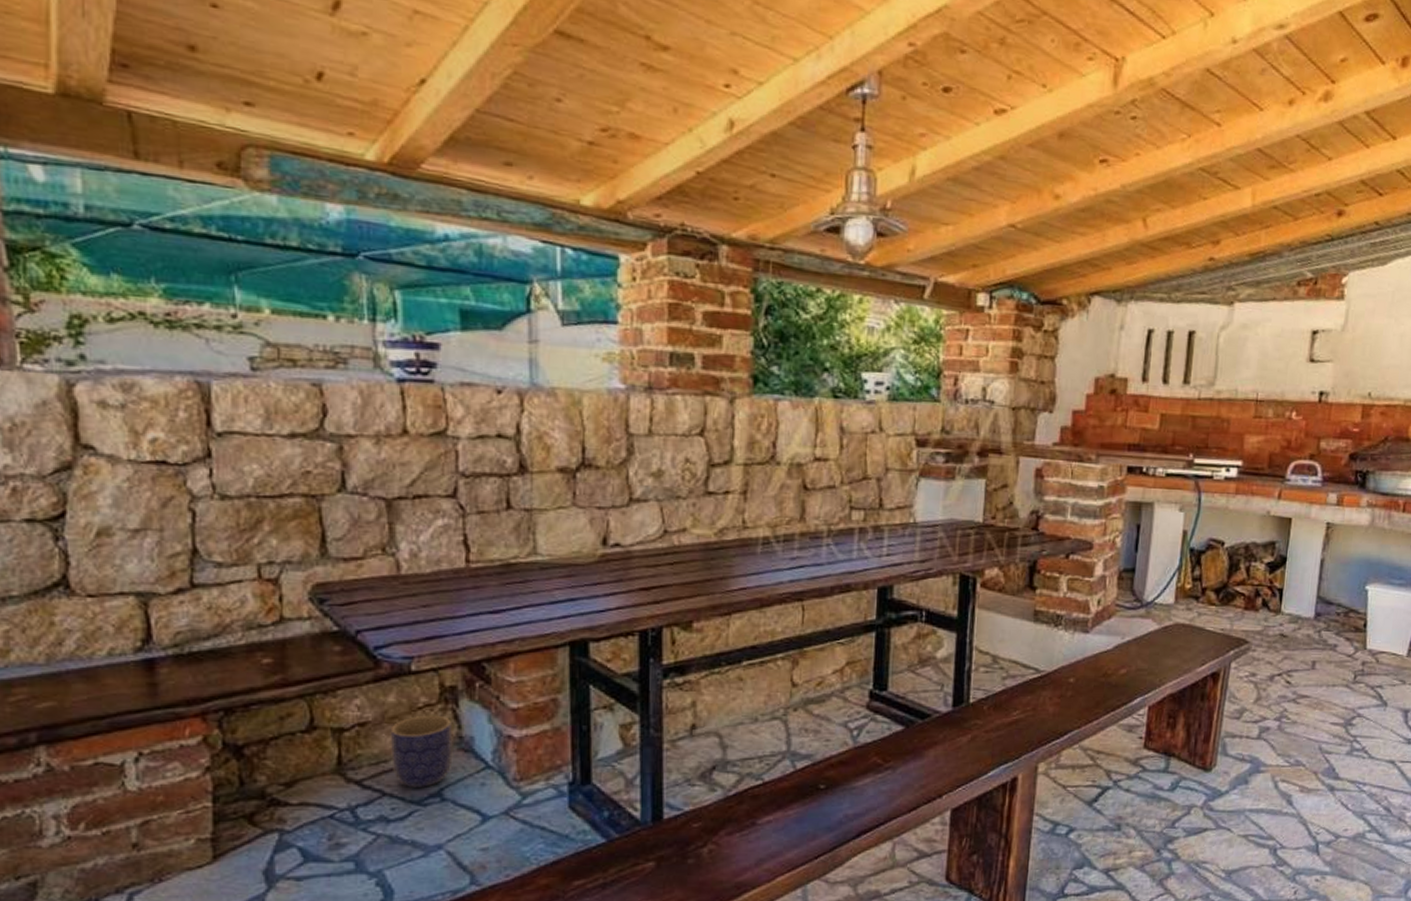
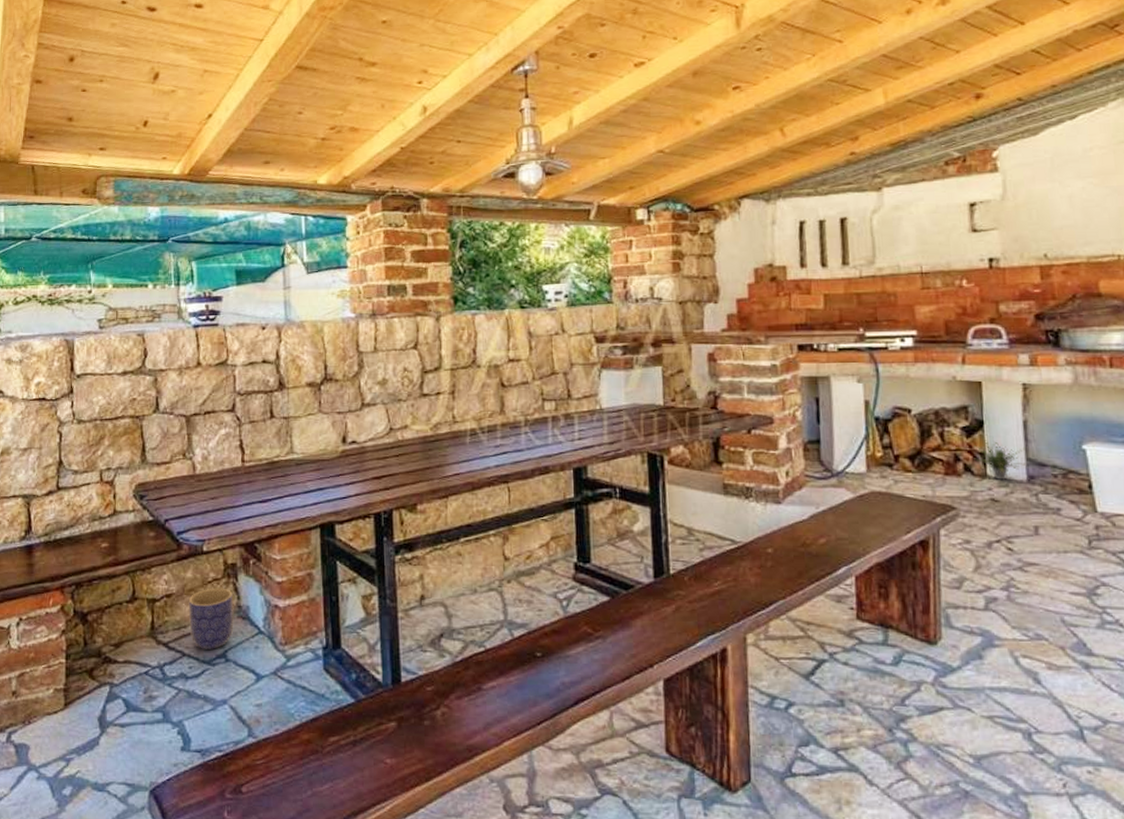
potted plant: none [1272,574,1318,616] -> present [974,437,1027,480]

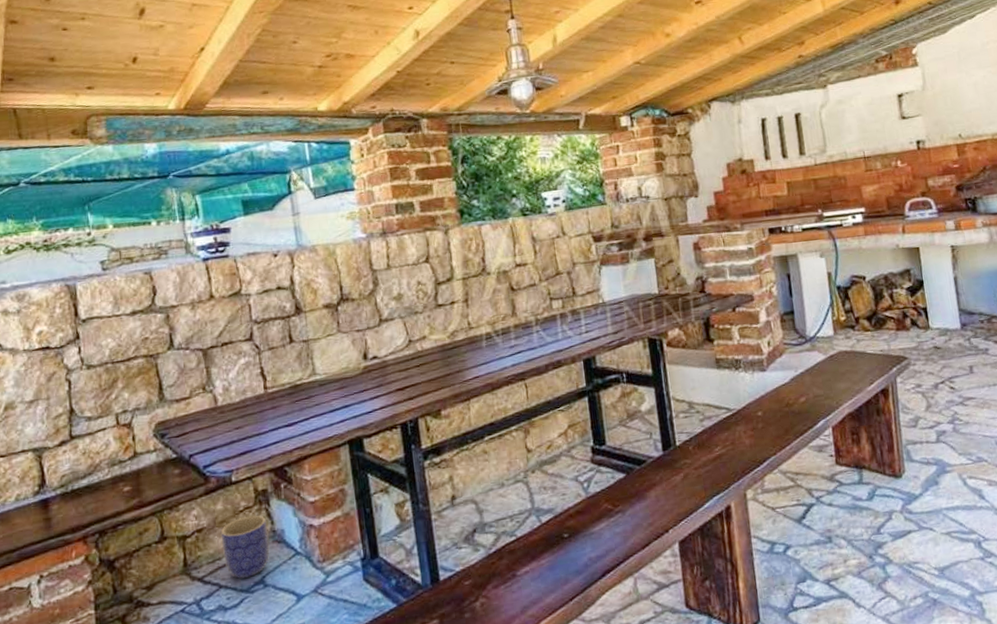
potted plant: present [974,437,1027,480] -> none [918,294,959,330]

